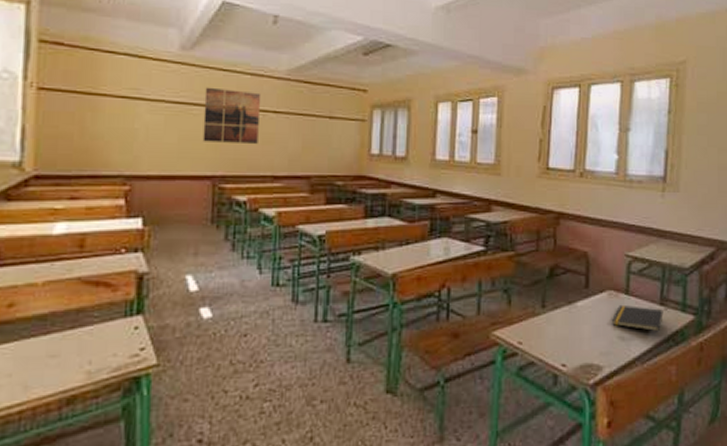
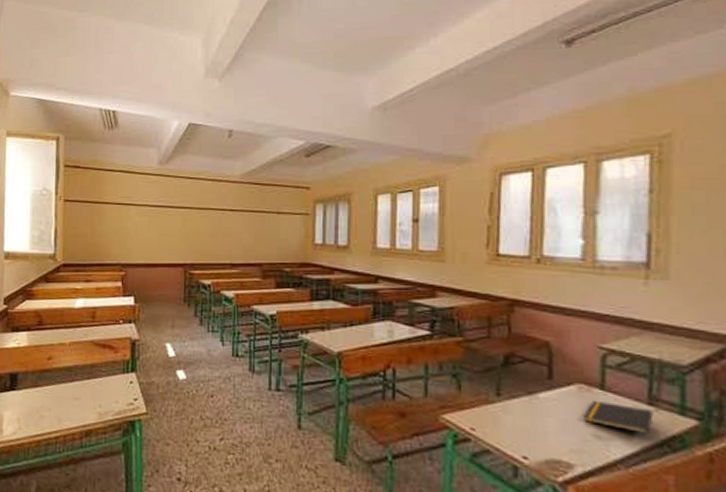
wall art: present [202,87,262,144] -> none [176,192,221,237]

